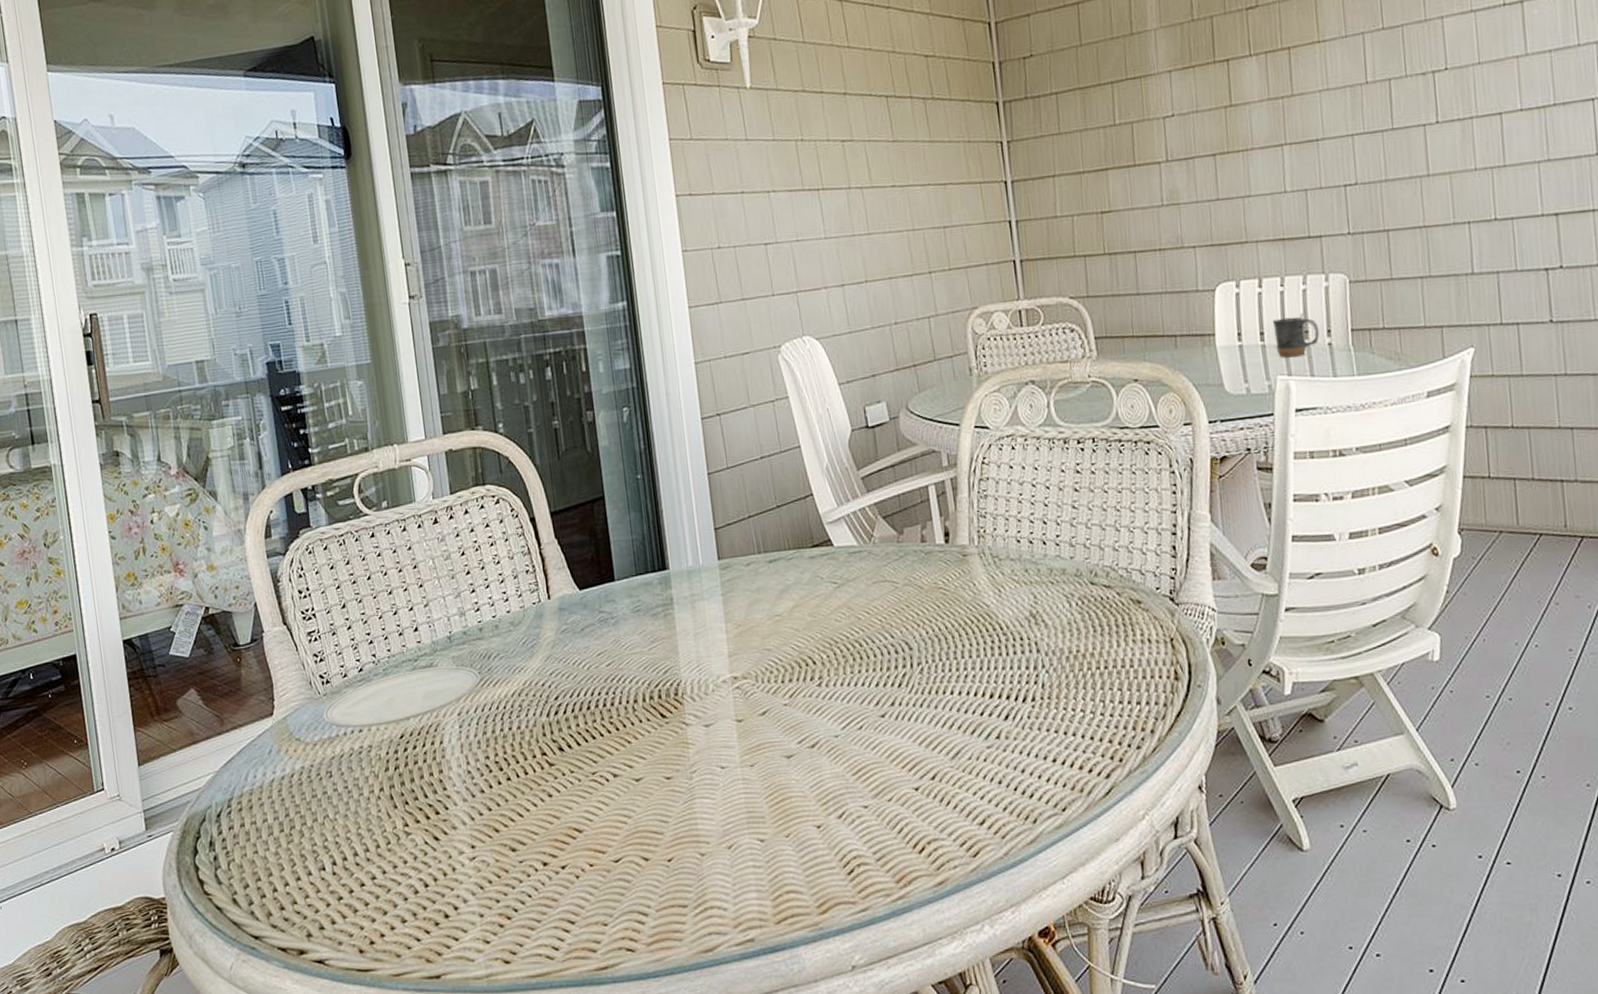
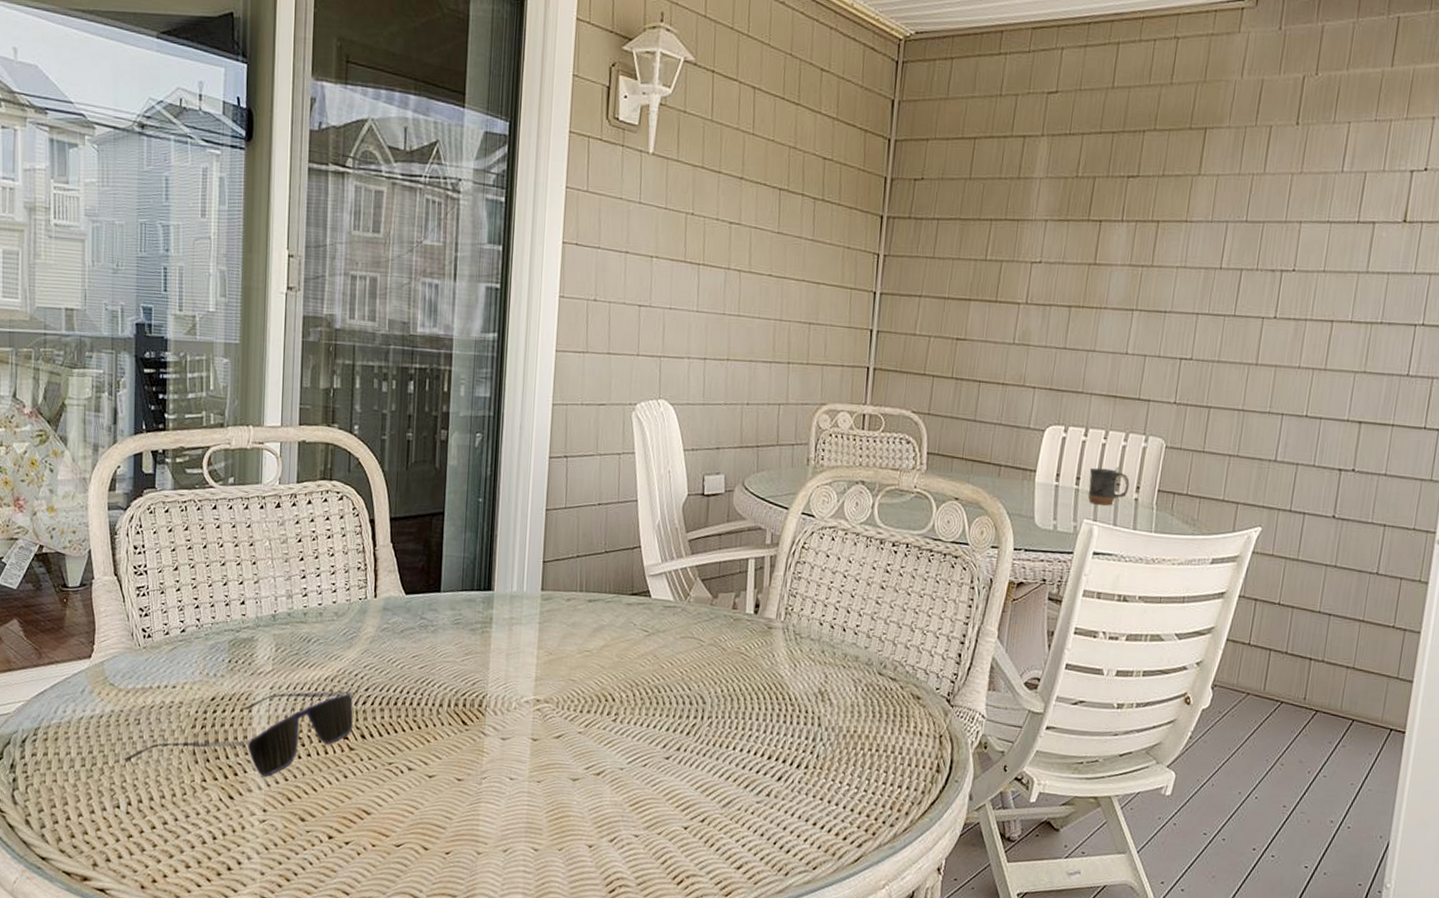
sunglasses: none [321,703,549,818] -> present [123,691,353,777]
plate: present [322,666,481,728] -> none [139,639,298,686]

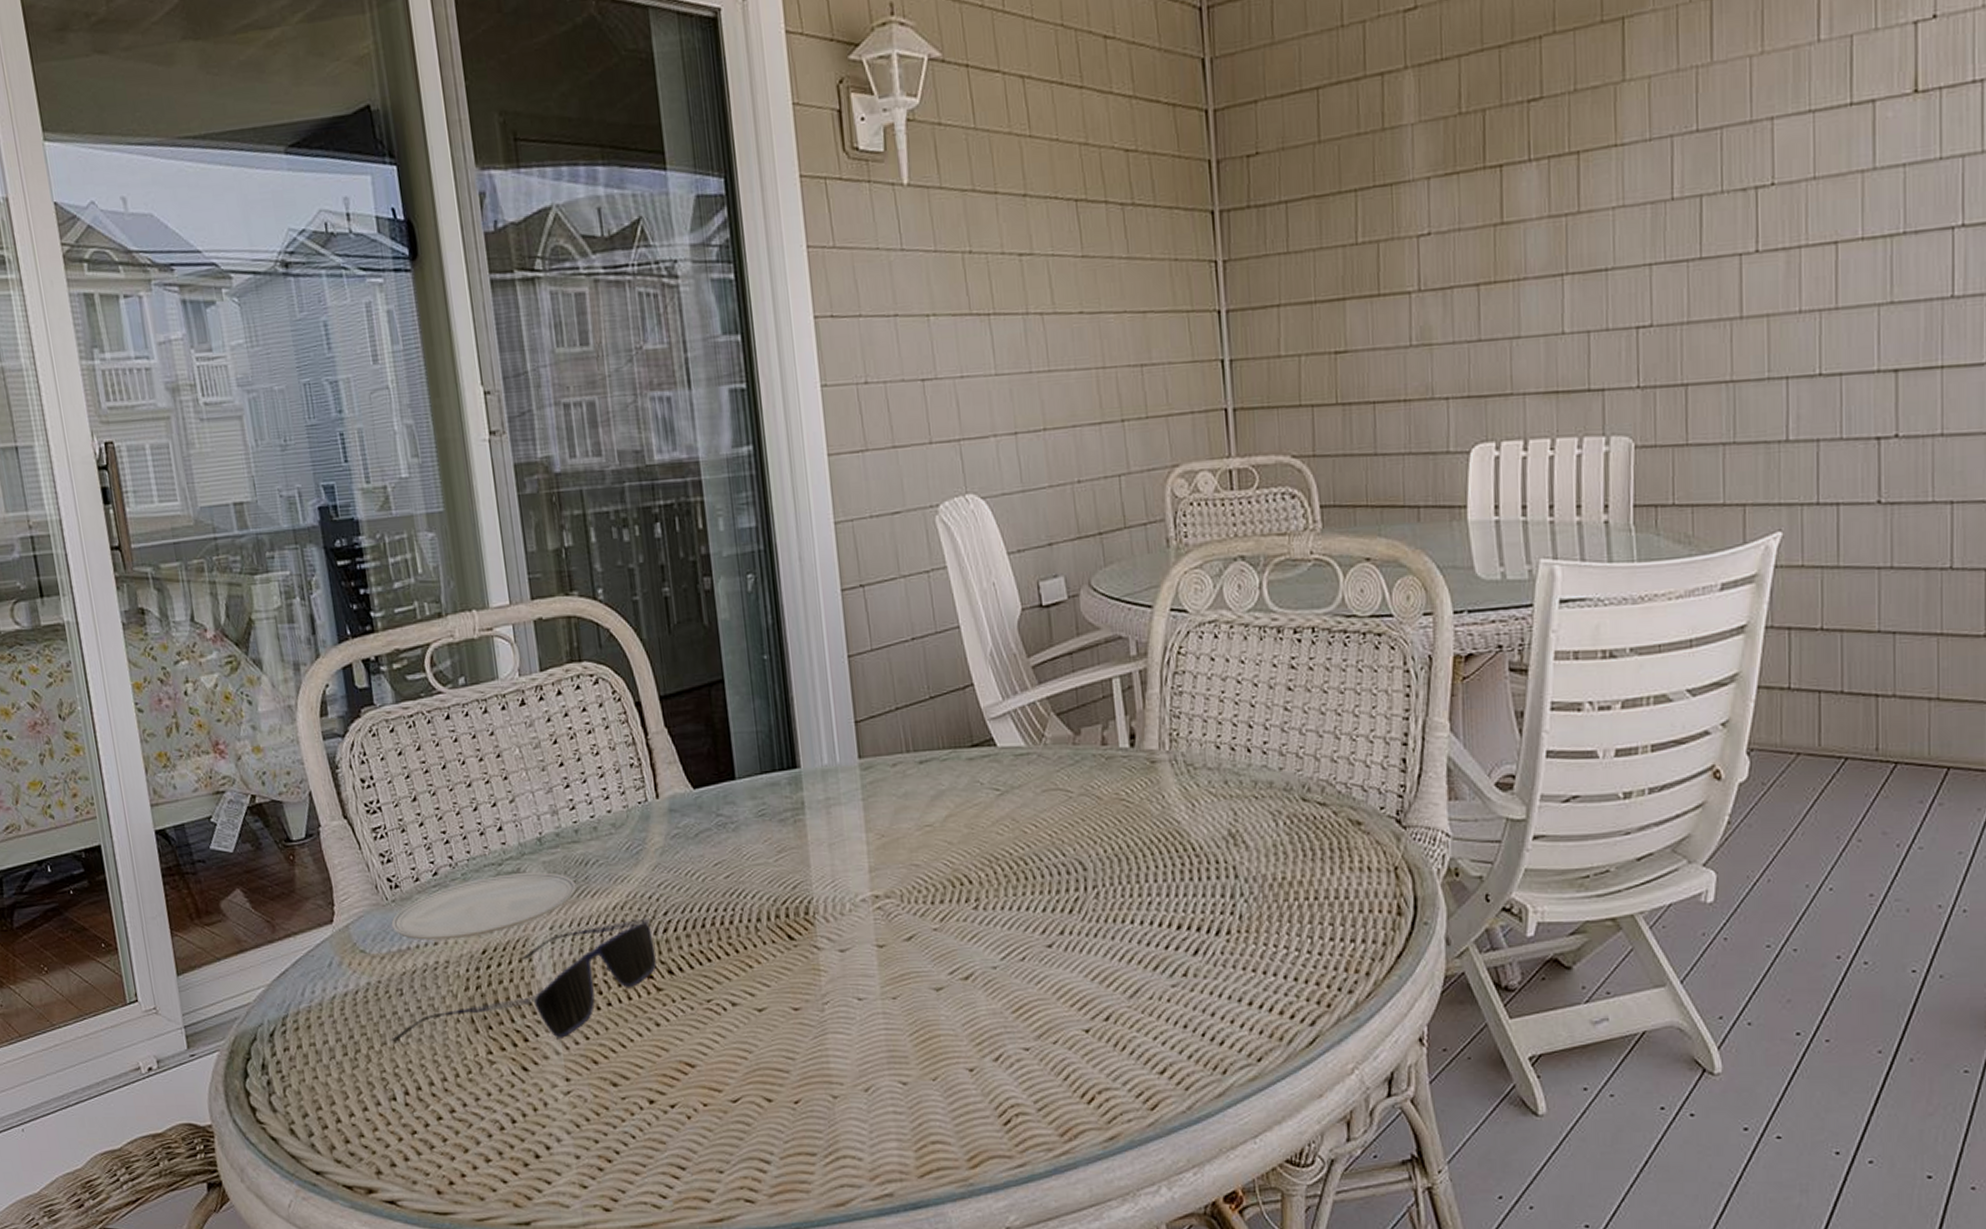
plate: none [139,639,298,686] -> present [391,872,577,940]
mug: present [1087,467,1130,507] -> none [1537,483,1594,539]

